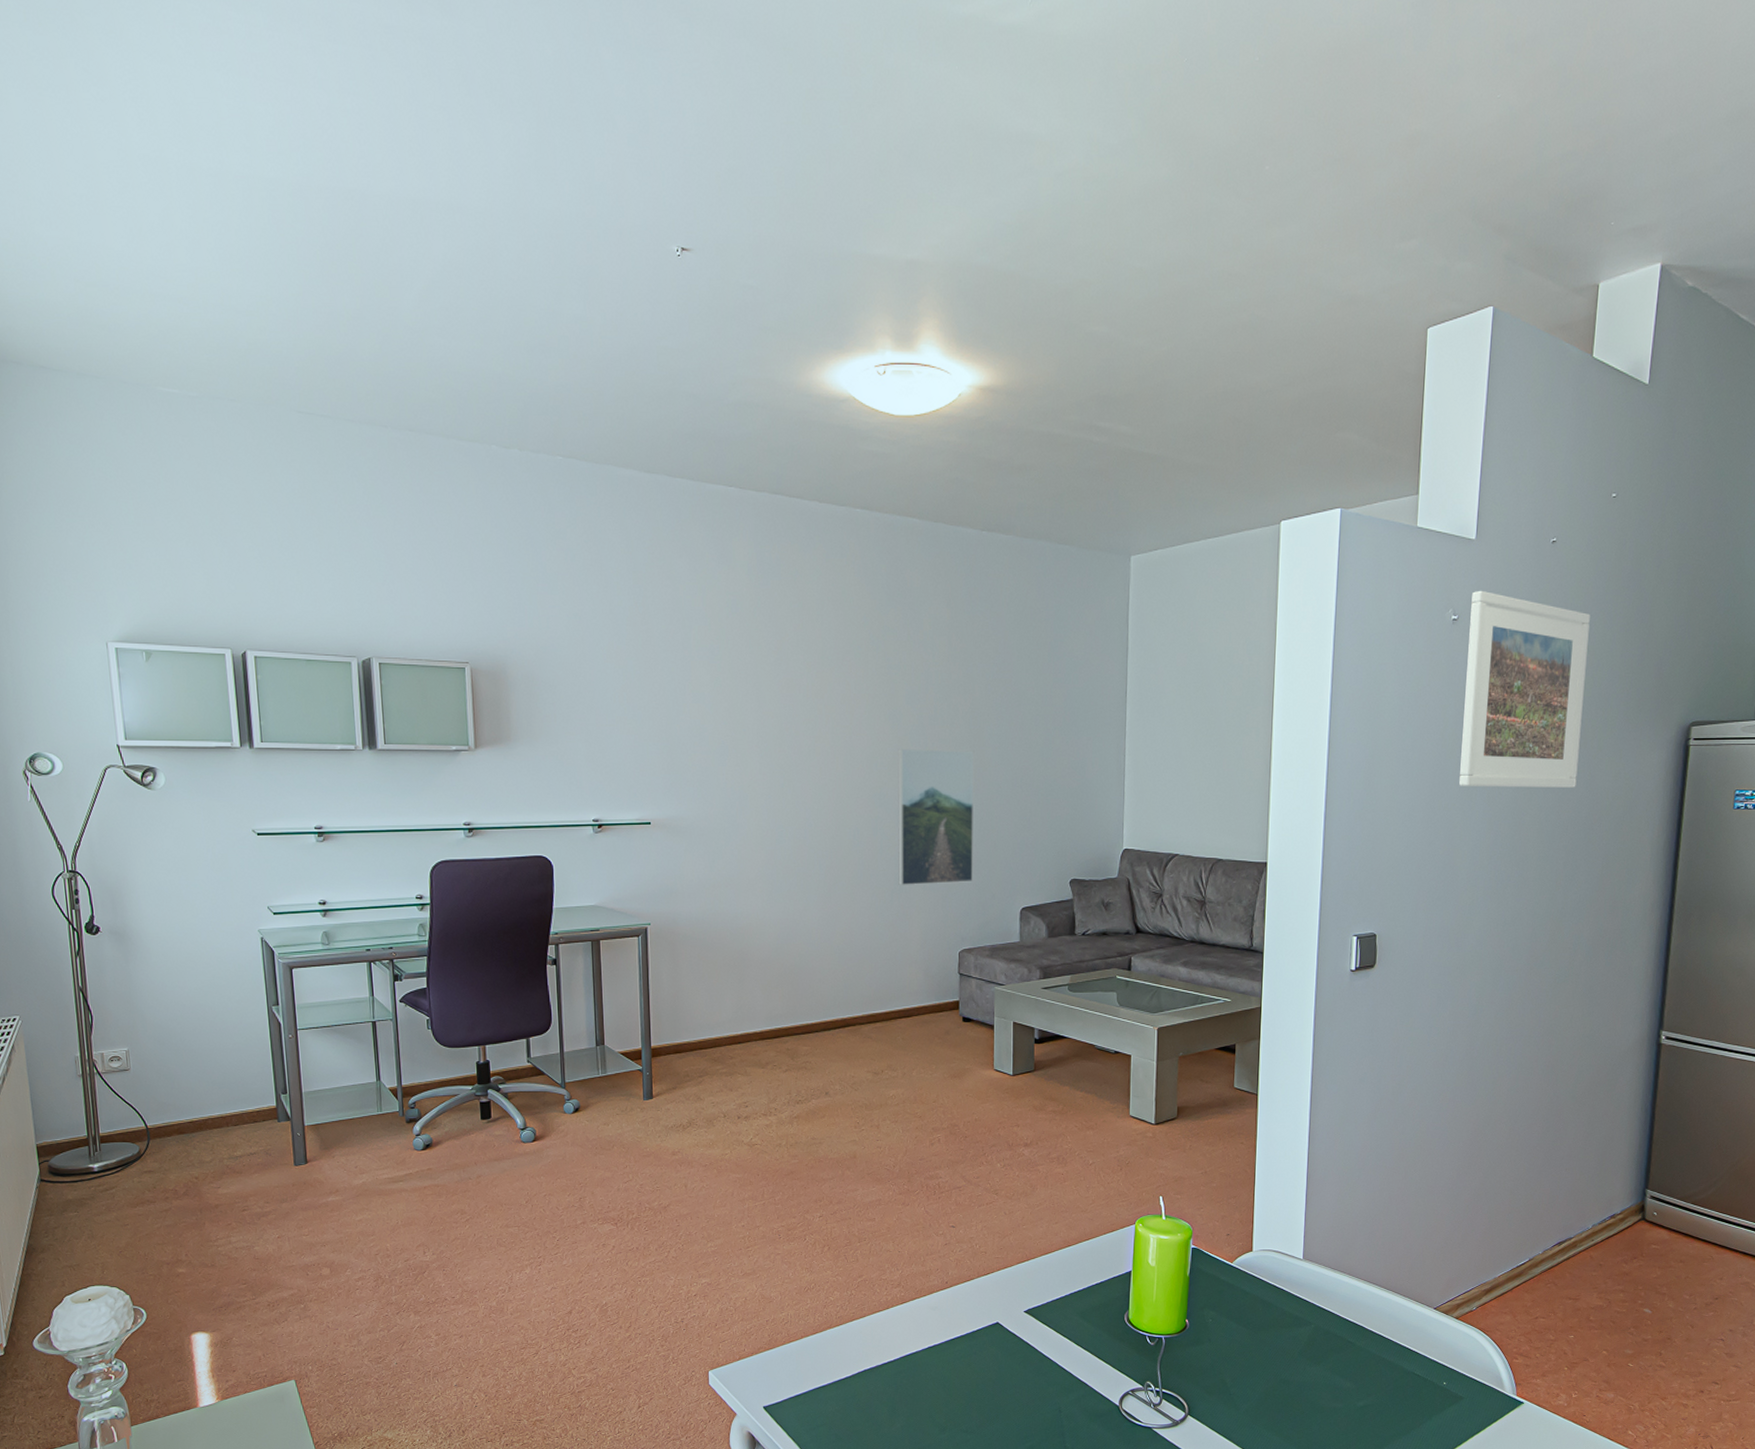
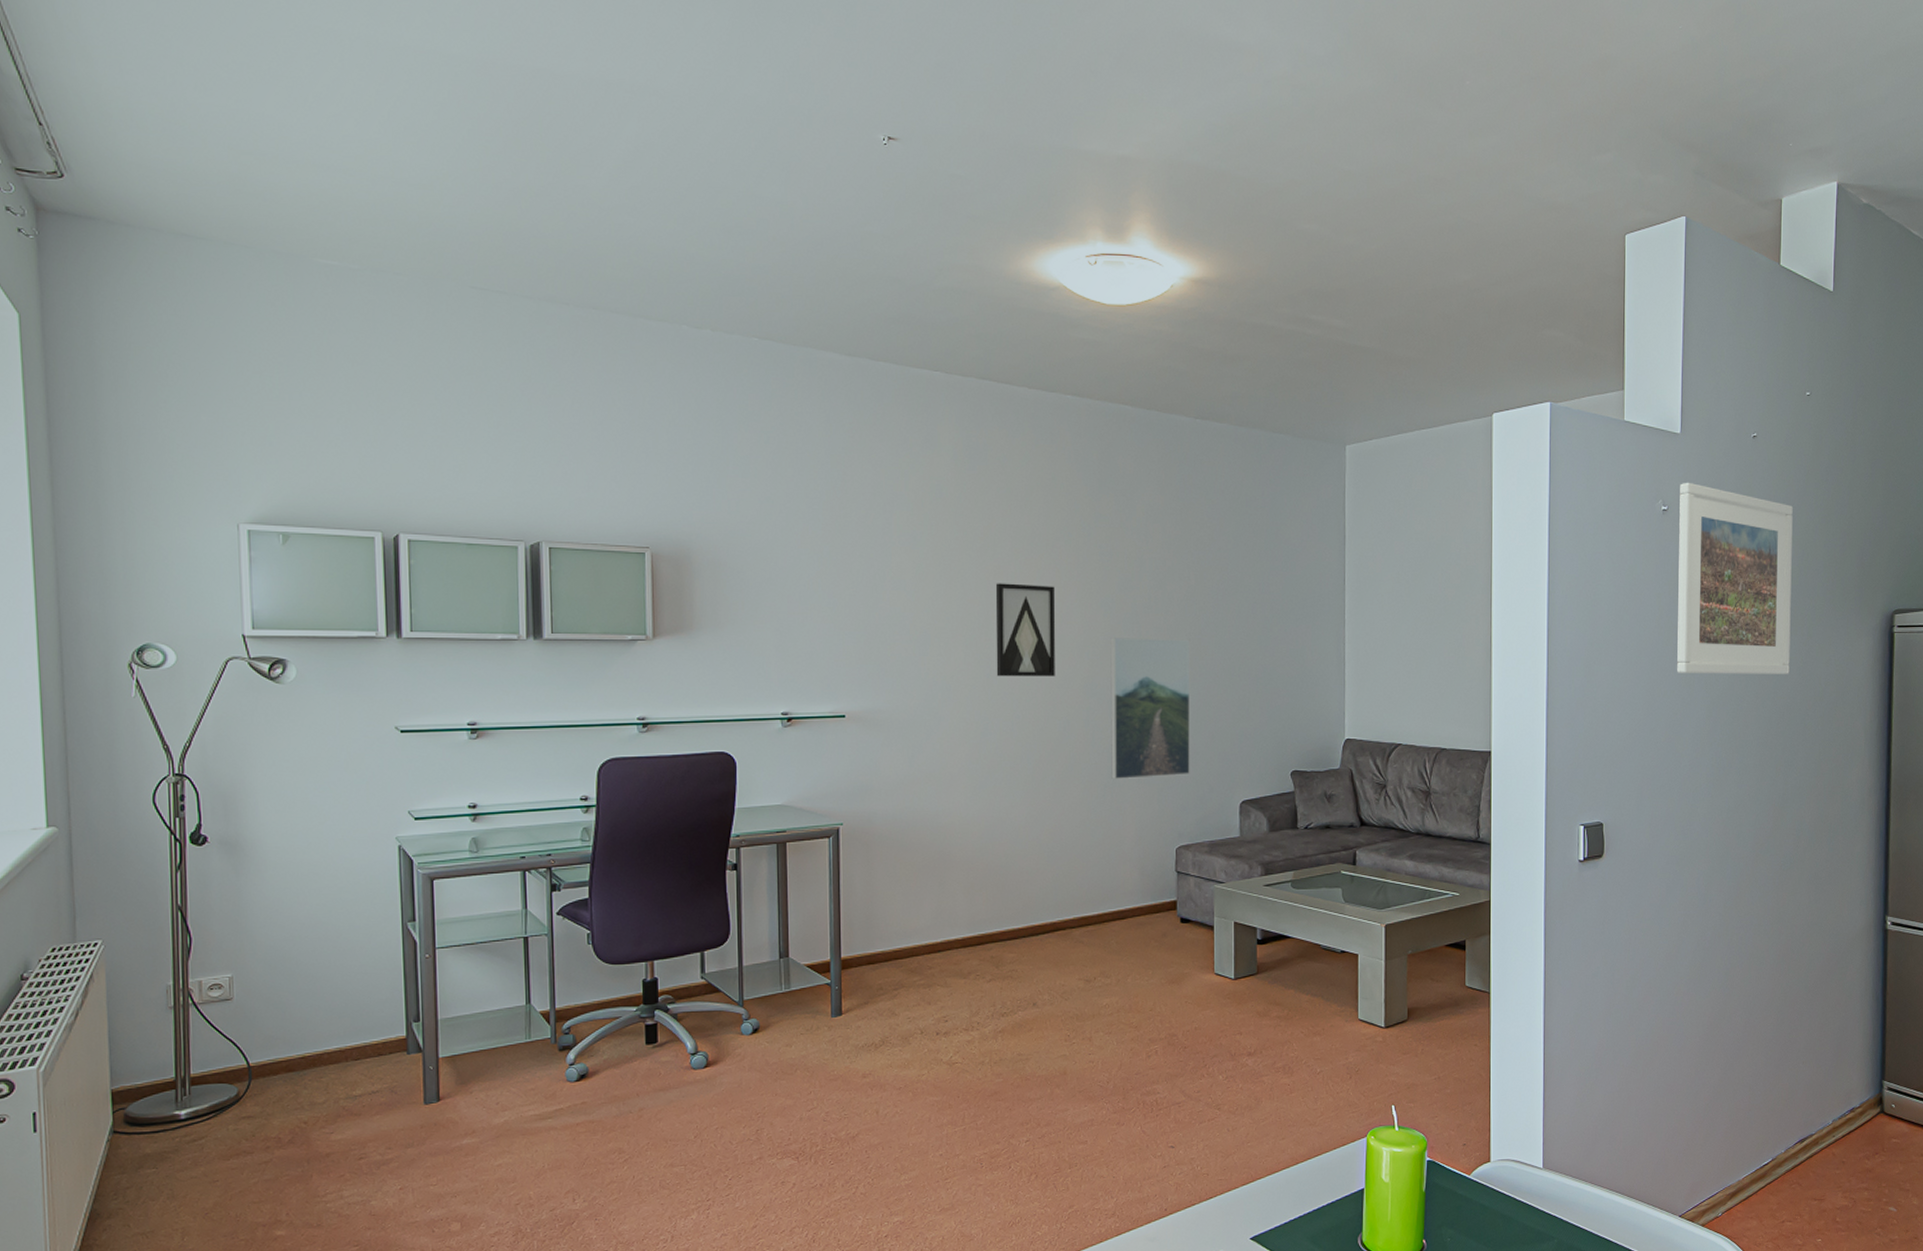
wall art: none [788,696,846,787] -> present [995,583,1056,677]

